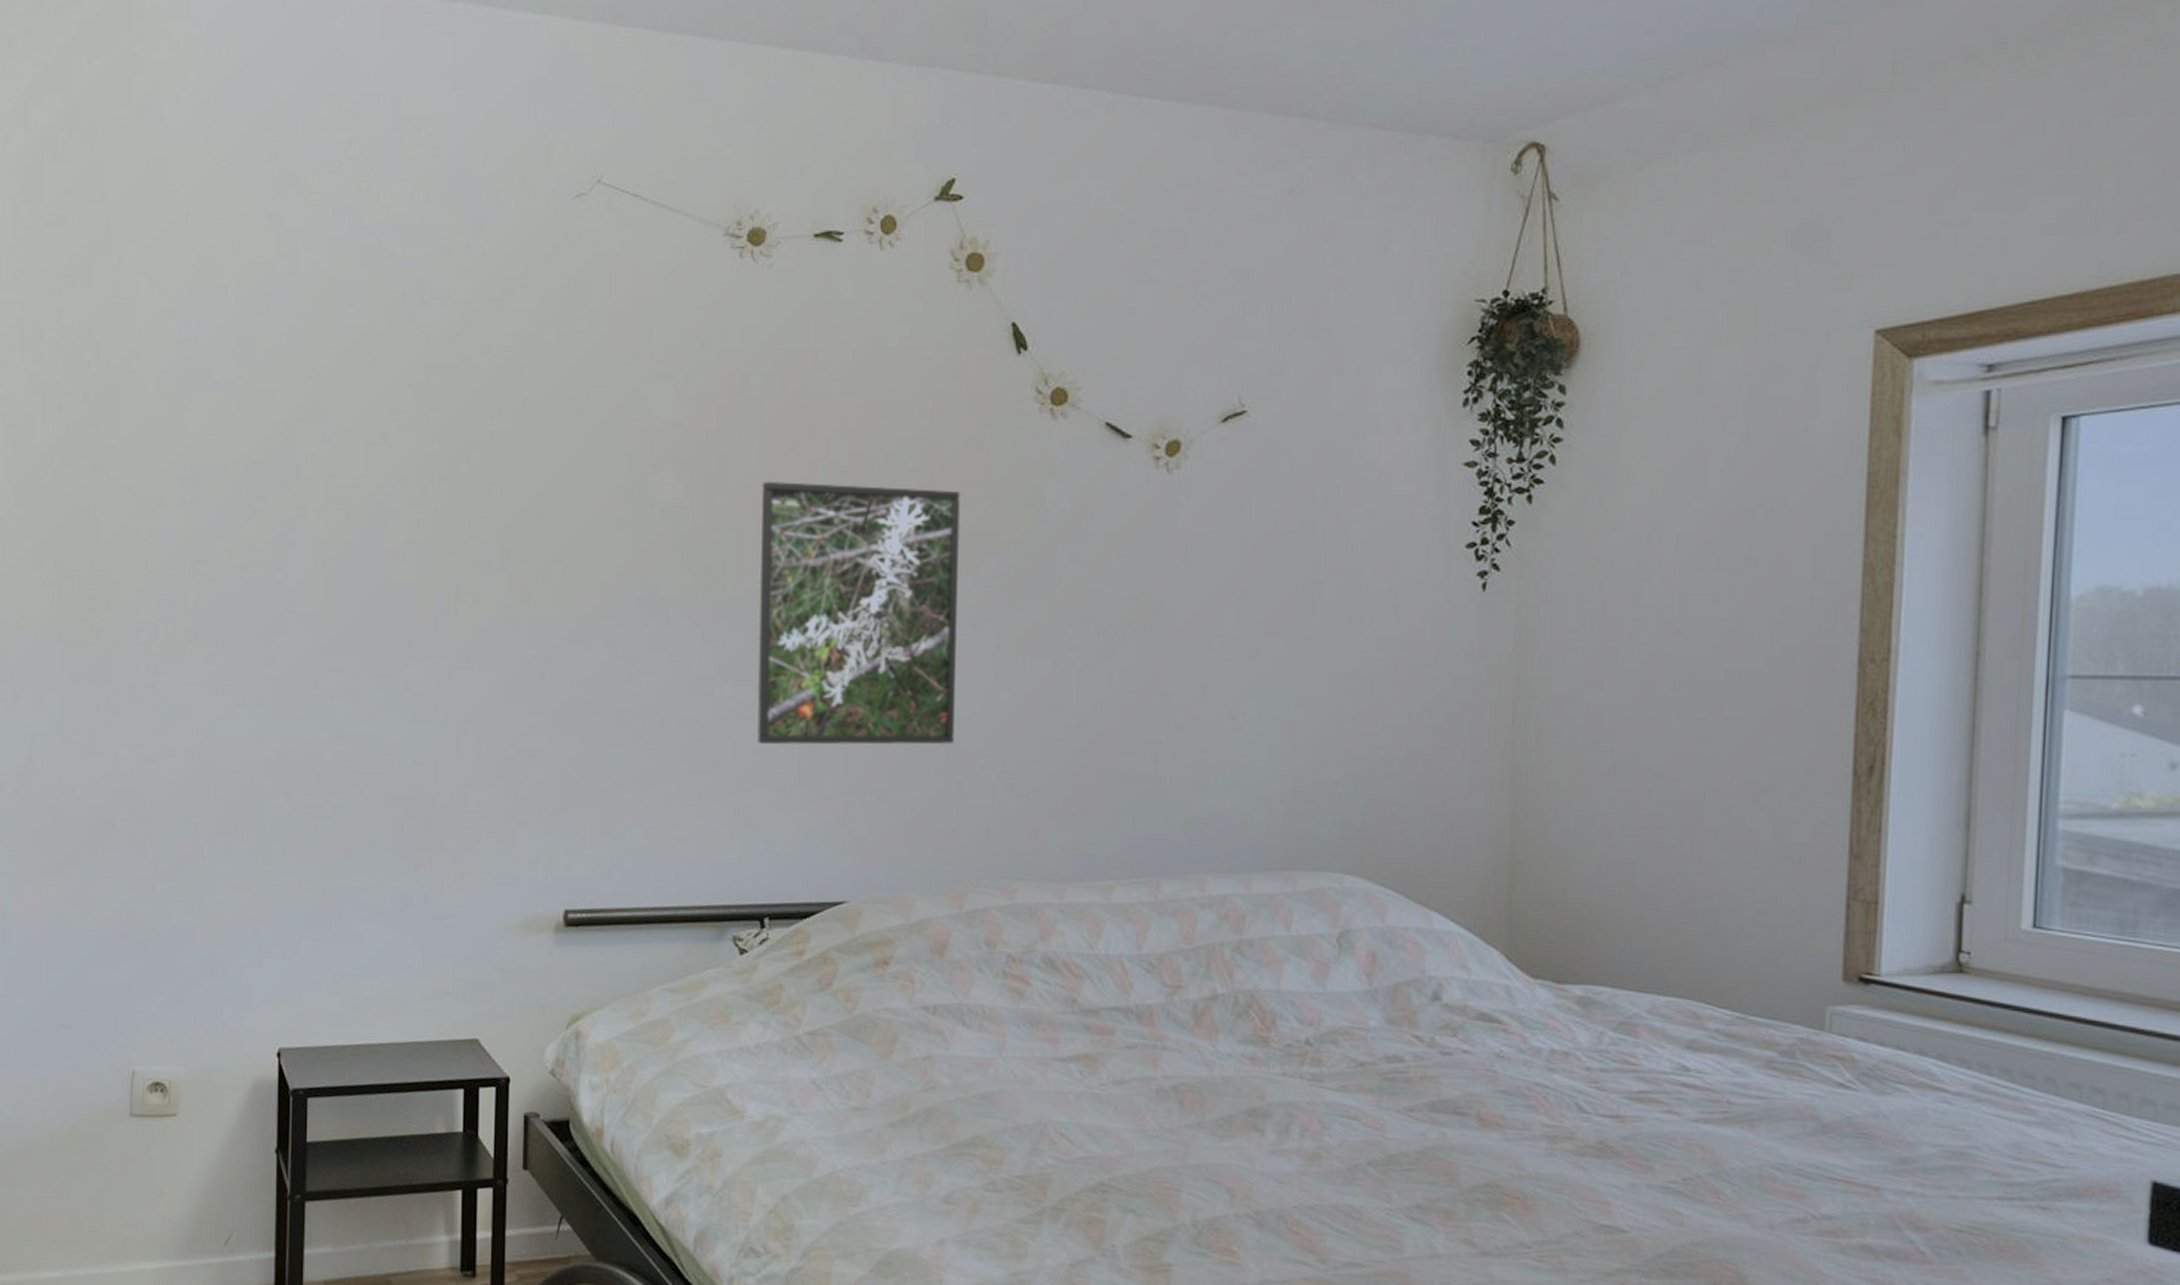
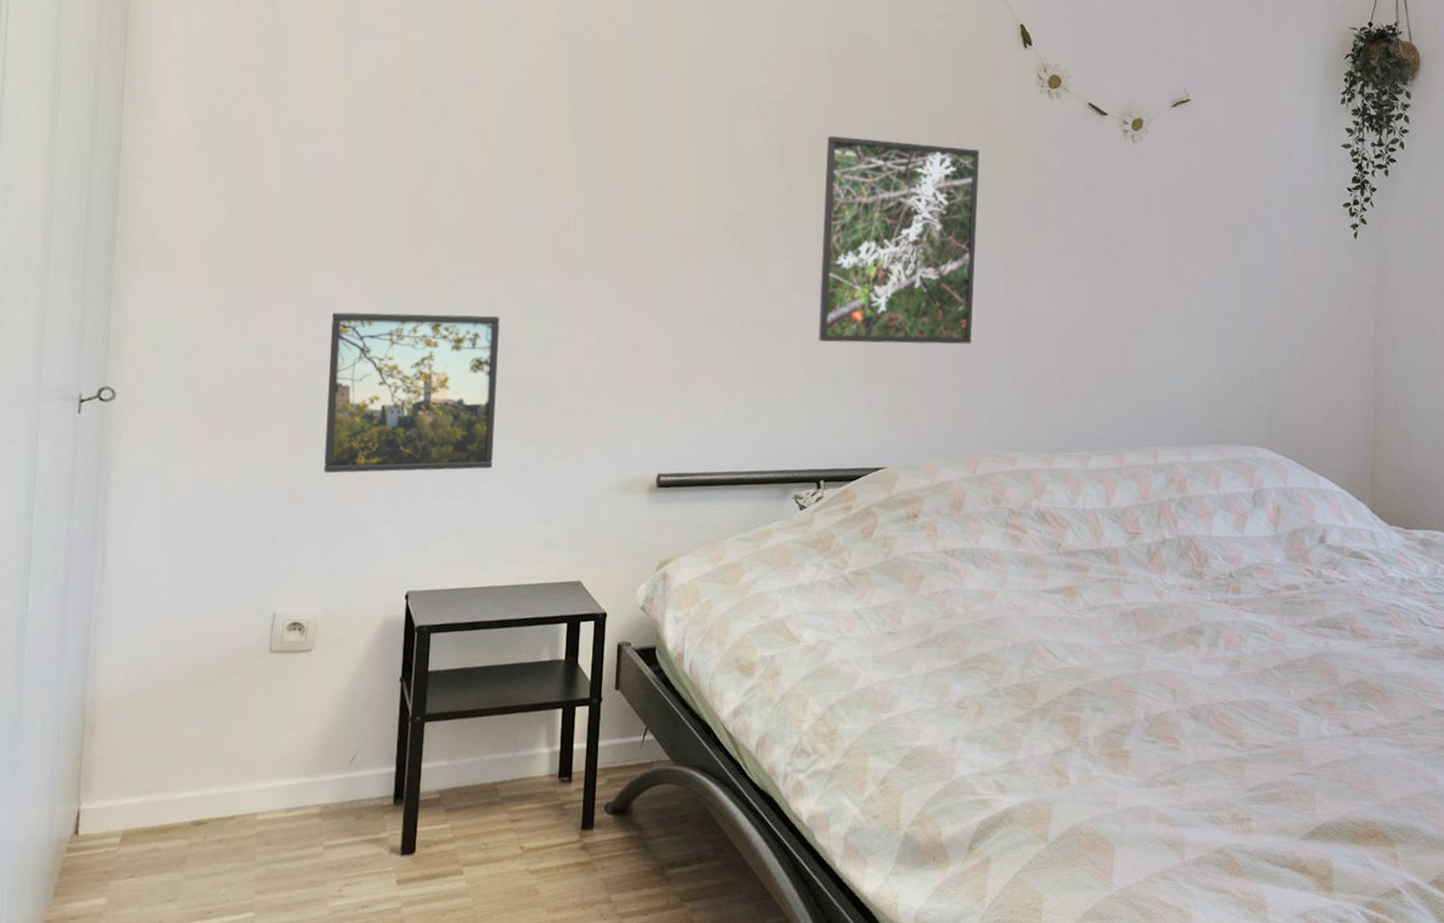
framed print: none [180,719,372,910] -> present [324,312,500,473]

